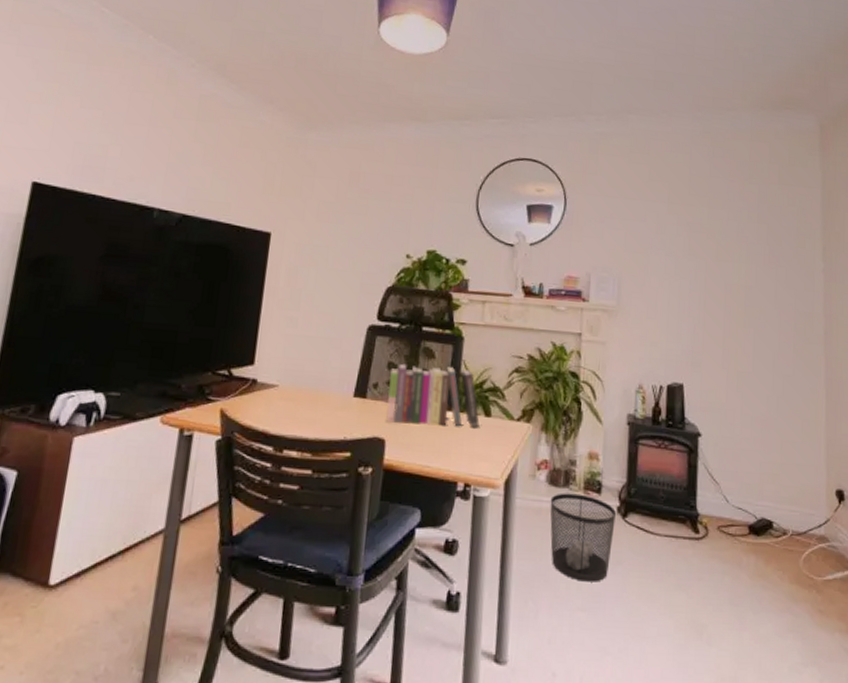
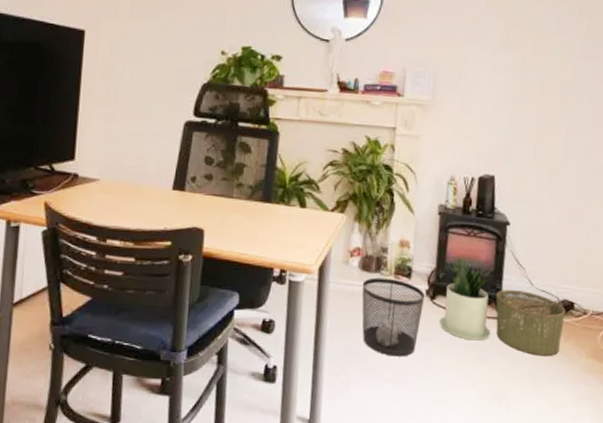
books: present [386,363,480,428] -> none [204,157,295,219]
planter: none [632,471,687,564] -> present [439,257,491,341]
basket: none [690,507,764,583] -> present [496,290,566,357]

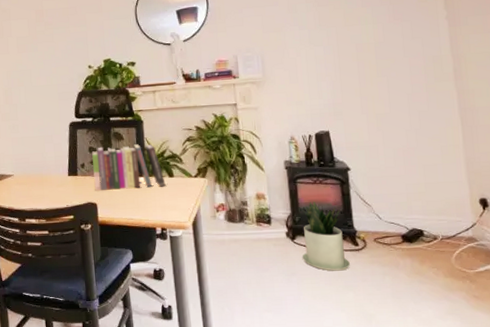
books: none [204,157,295,219] -> present [91,143,166,191]
waste bin: present [361,277,426,357] -> none [230,226,286,290]
basket: present [496,290,566,357] -> none [349,224,418,280]

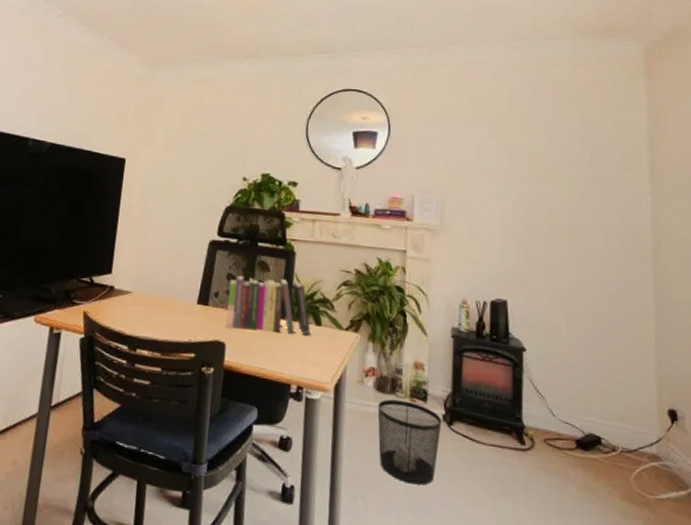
waste bin: none [230,226,286,290] -> present [377,399,442,485]
planter: present [302,202,350,271] -> none [457,382,512,473]

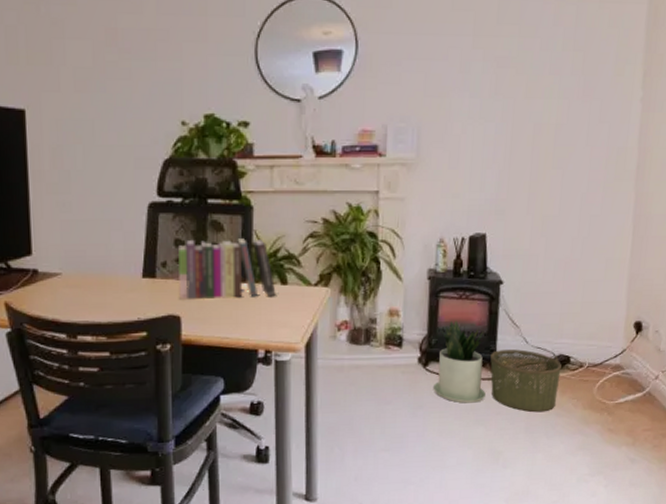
waste bin: present [377,399,442,485] -> none [351,349,418,426]
planter: none [457,382,512,473] -> present [432,321,485,403]
basket: none [516,419,592,496] -> present [490,349,562,413]

